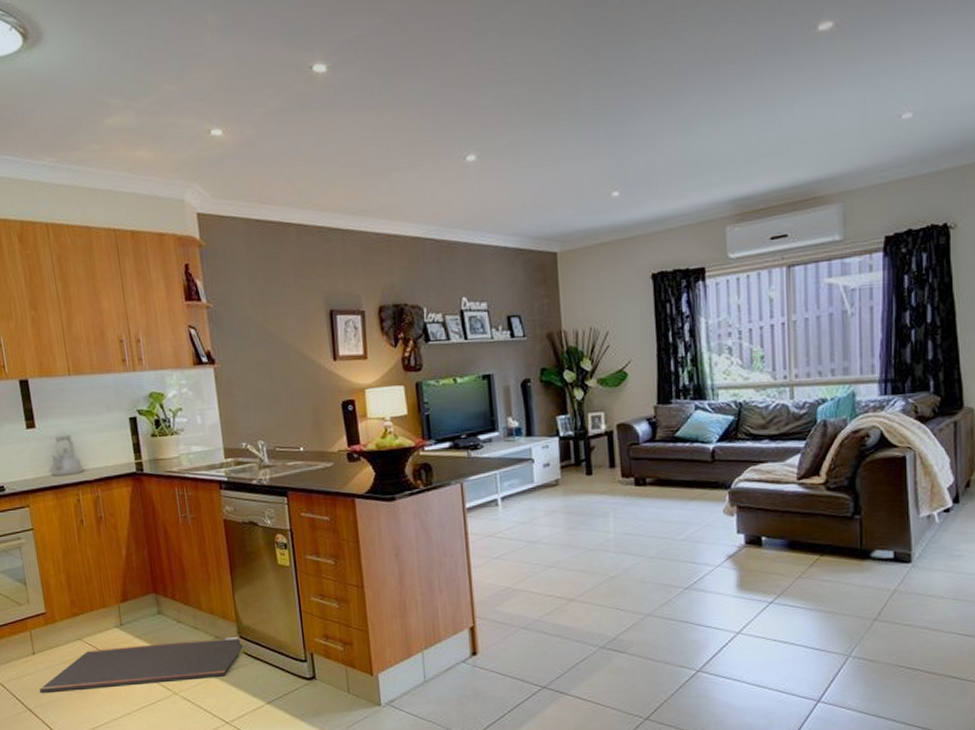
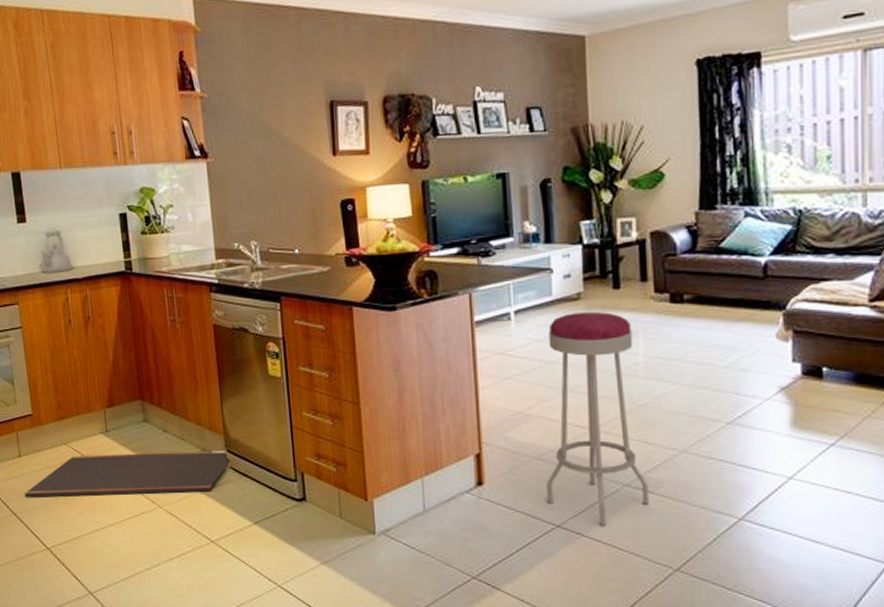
bar stool: none [531,495,621,684] -> present [546,311,649,526]

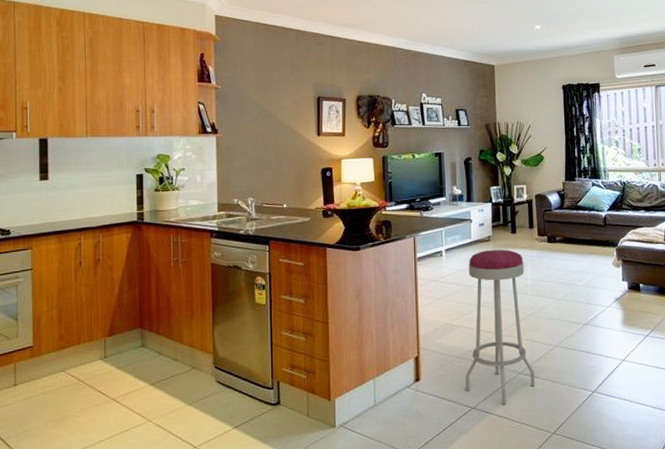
door mat: present [25,451,231,498] -> none [16,368,218,424]
kettle: present [41,230,74,274] -> none [58,187,89,224]

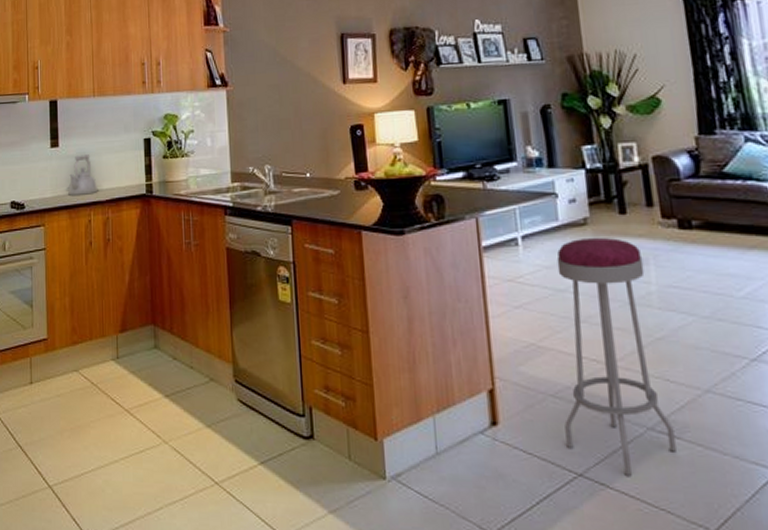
kettle: none [58,187,89,224] -> present [68,154,98,197]

